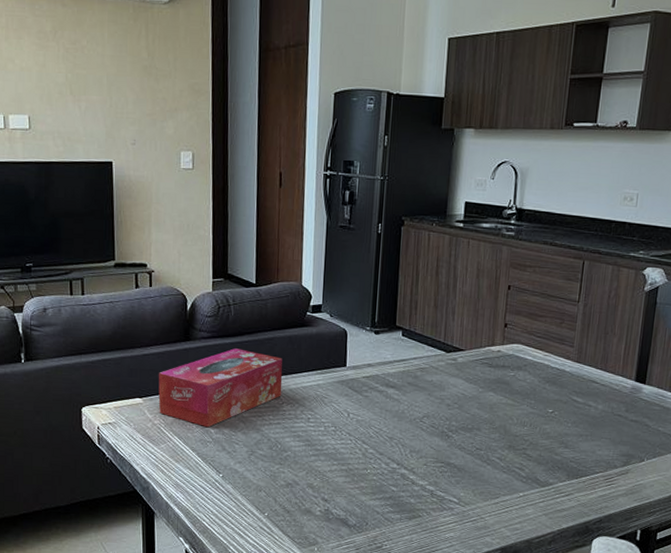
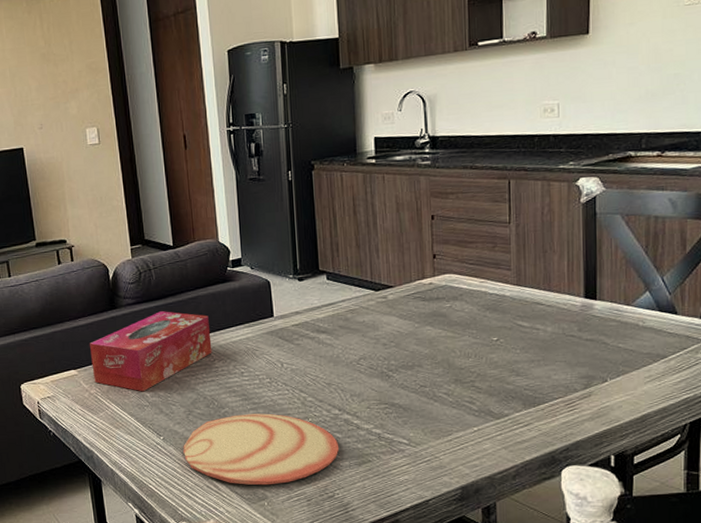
plate: none [241,459,393,531] -> present [183,413,340,486]

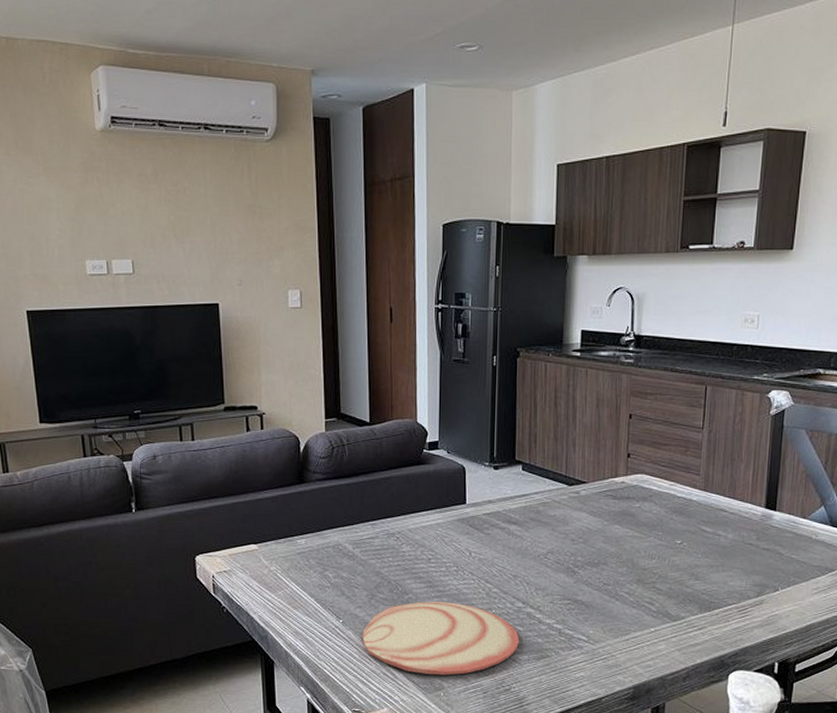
tissue box: present [90,311,212,392] -> none [274,489,401,572]

